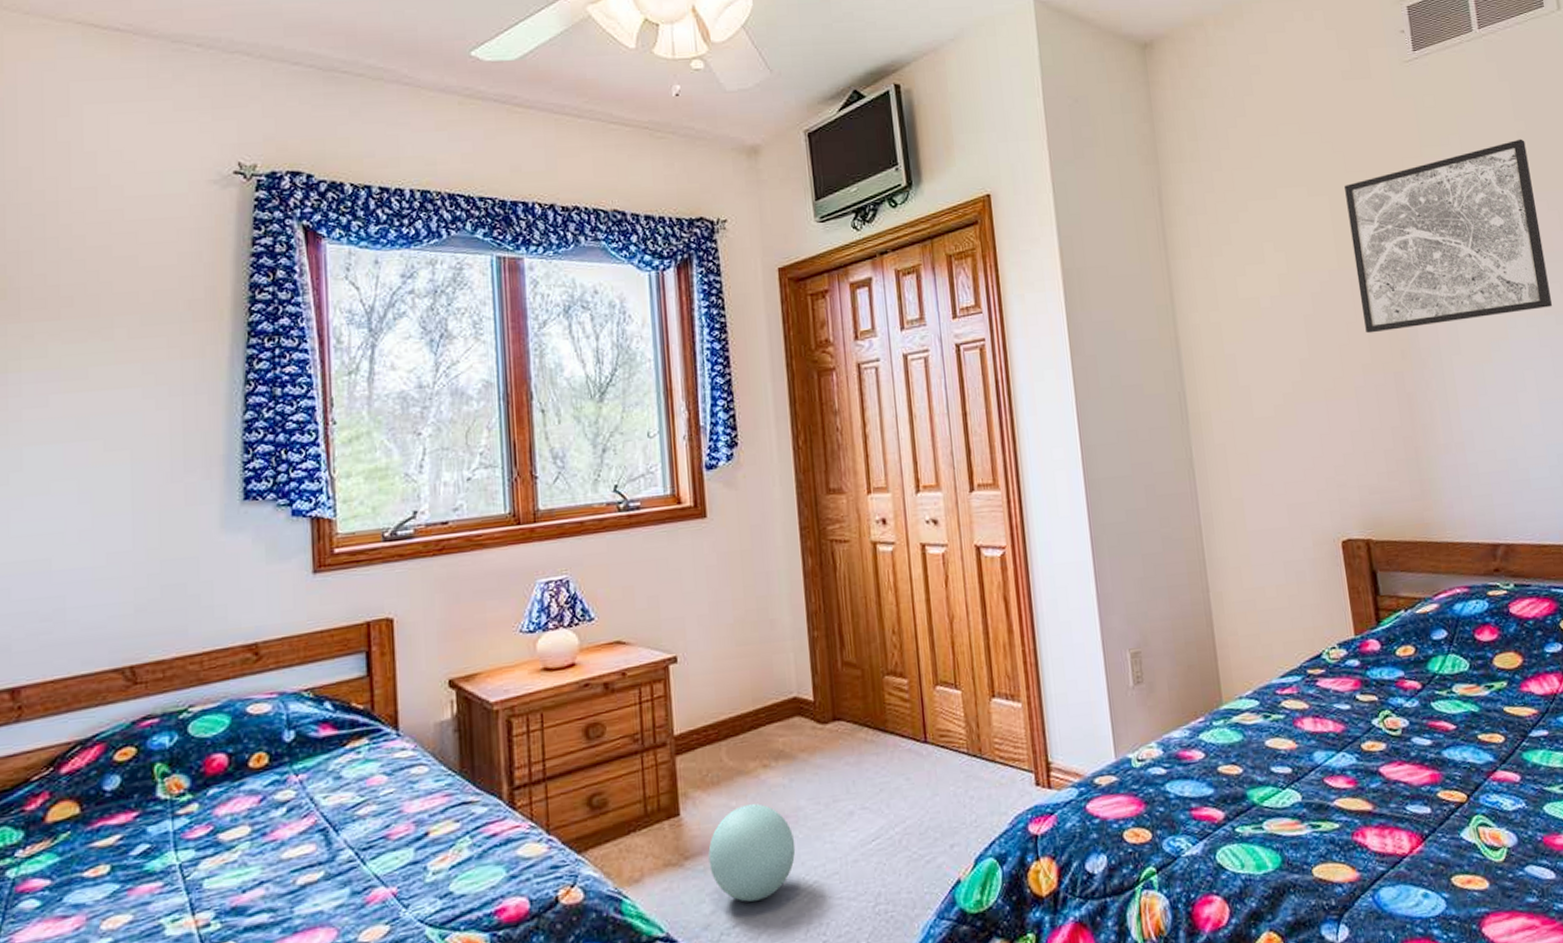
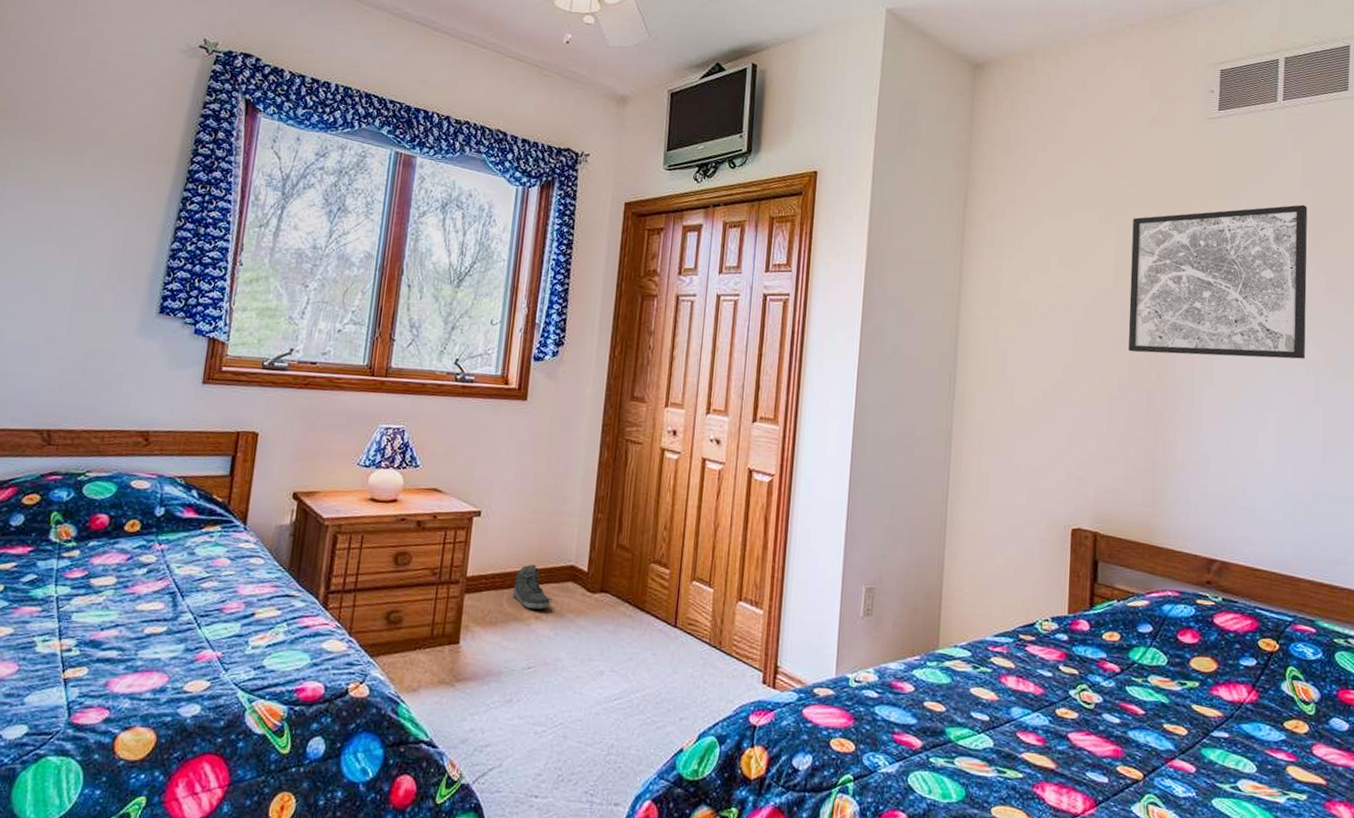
ball: present [708,803,796,902] -> none [475,647,550,729]
sneaker: none [730,705,777,758] -> present [512,564,550,610]

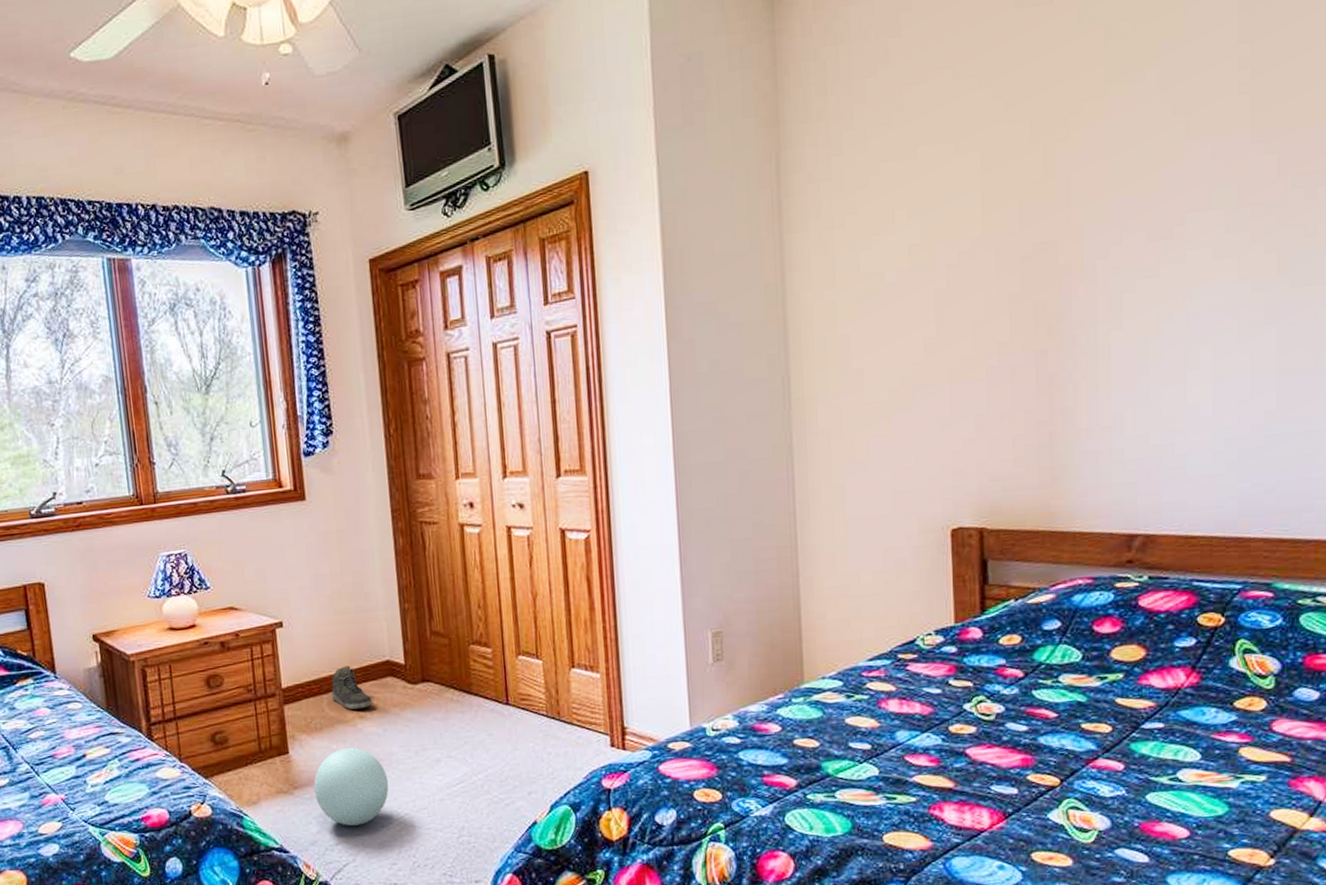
ball: none [475,647,550,729] -> present [313,748,389,826]
wall art: present [1128,204,1307,359] -> none [1002,66,1249,308]

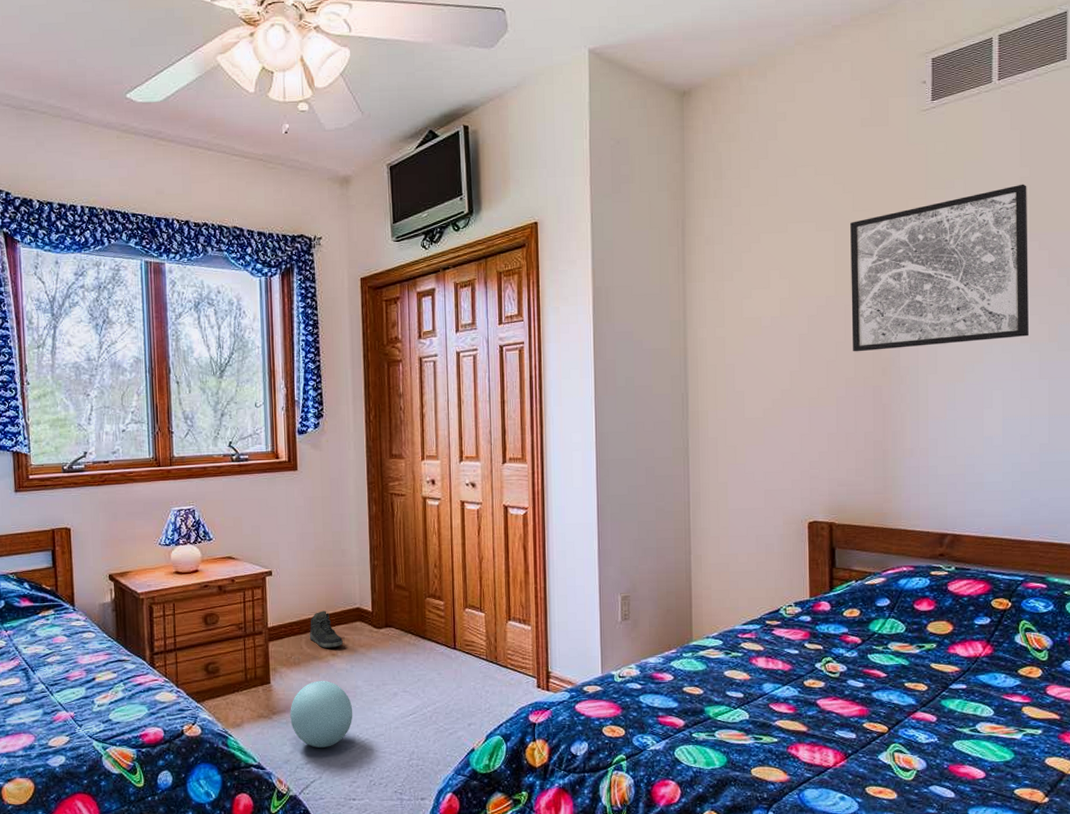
wall art: none [1002,66,1249,308] -> present [850,184,1029,352]

